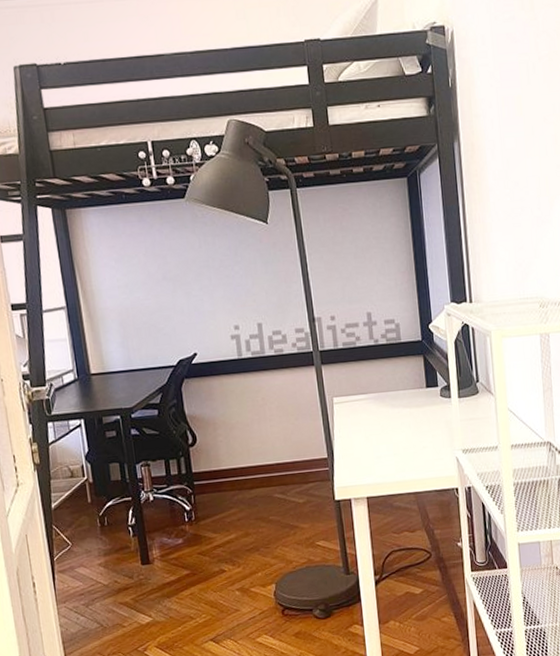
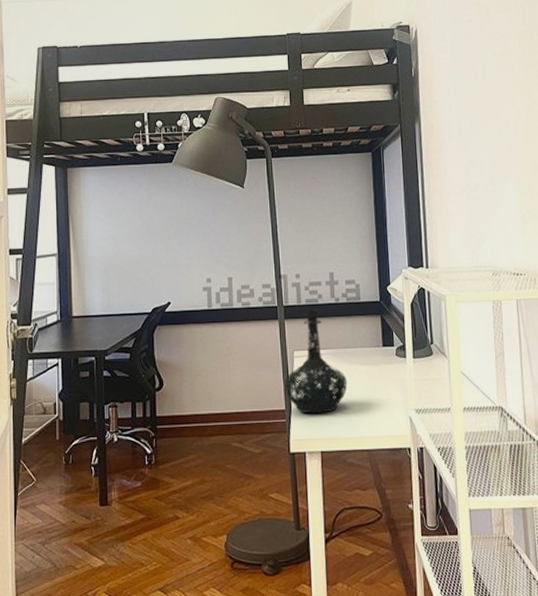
bottle: none [325,352,391,461] -> present [284,309,348,414]

